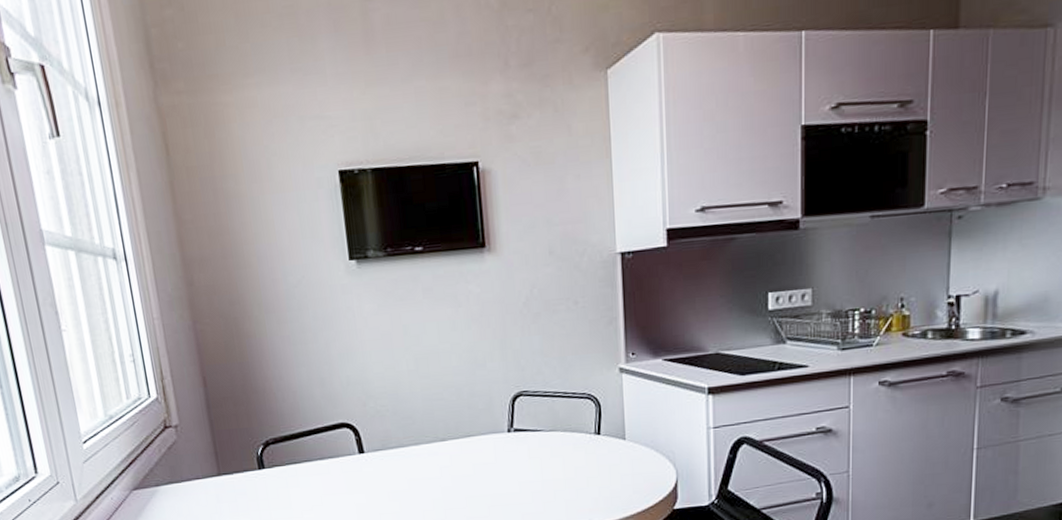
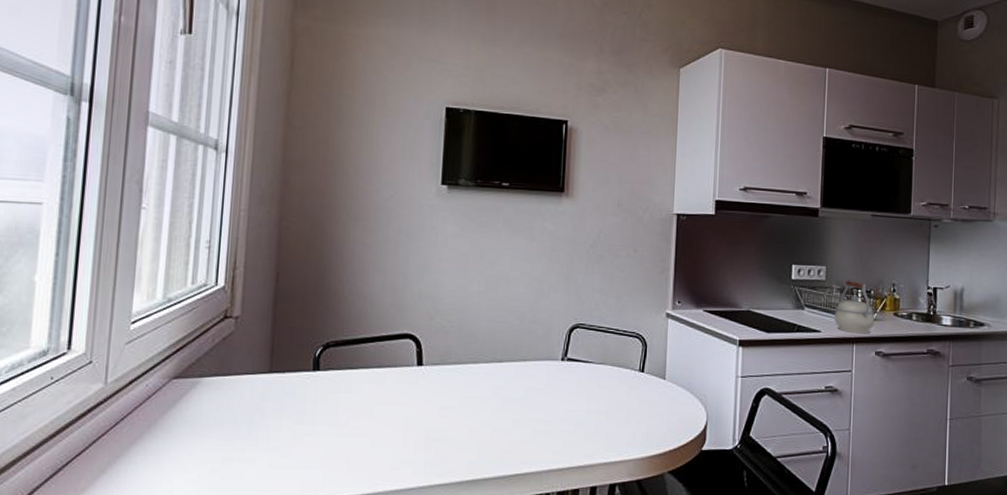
kettle: none [824,301,878,364] -> present [834,280,875,334]

